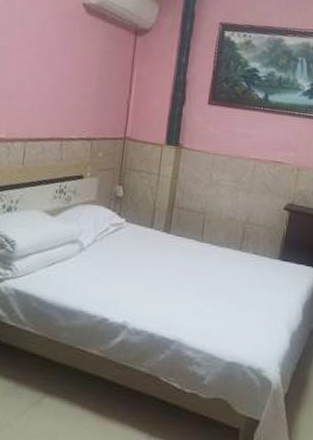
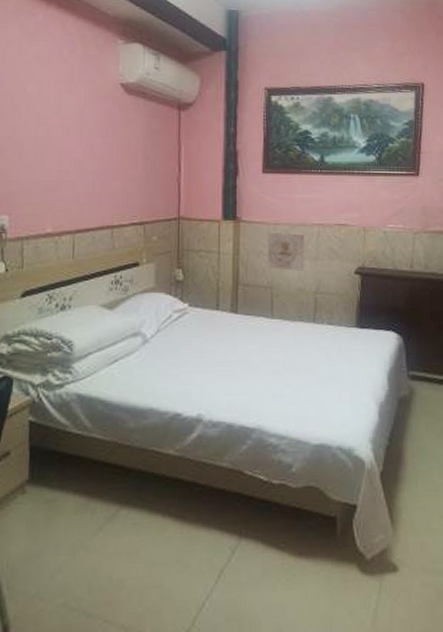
decorative tile: none [202,160,241,201] -> present [267,231,304,271]

